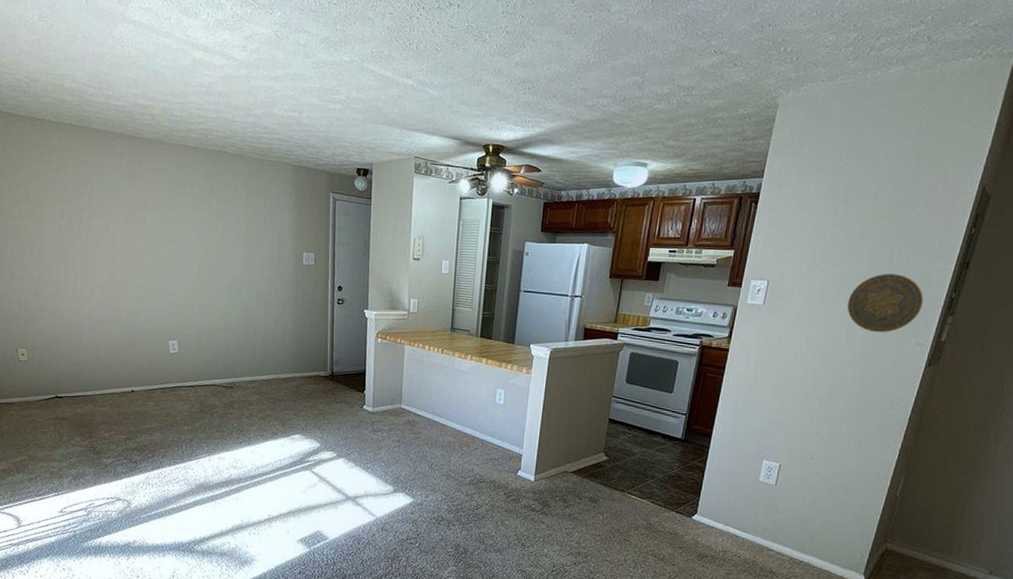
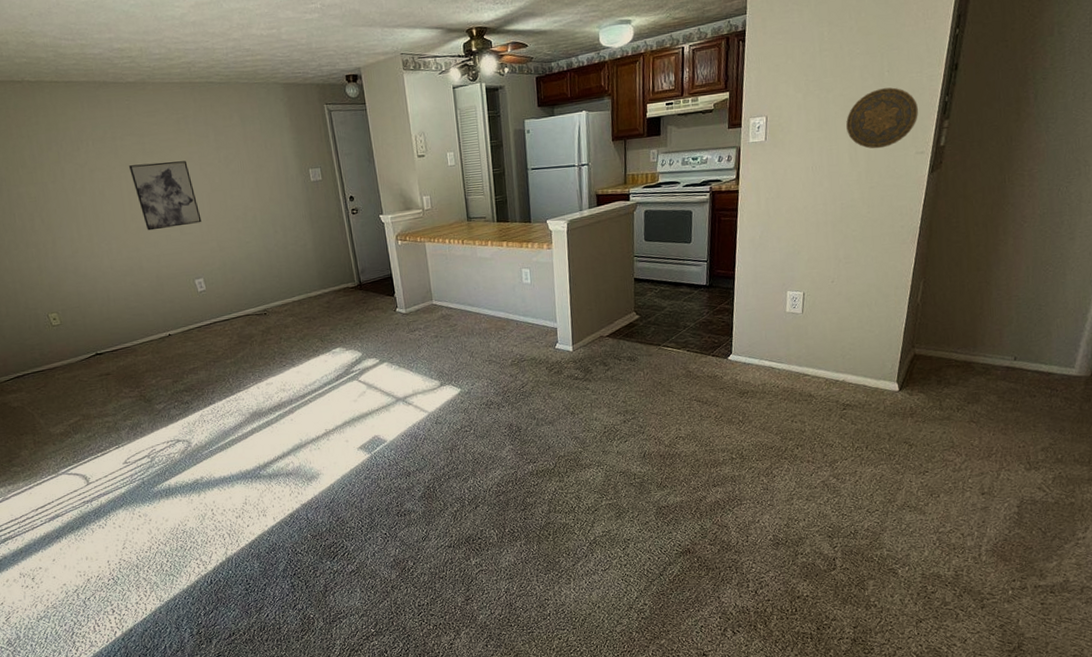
wall art: none [127,218,188,286] -> present [128,161,202,231]

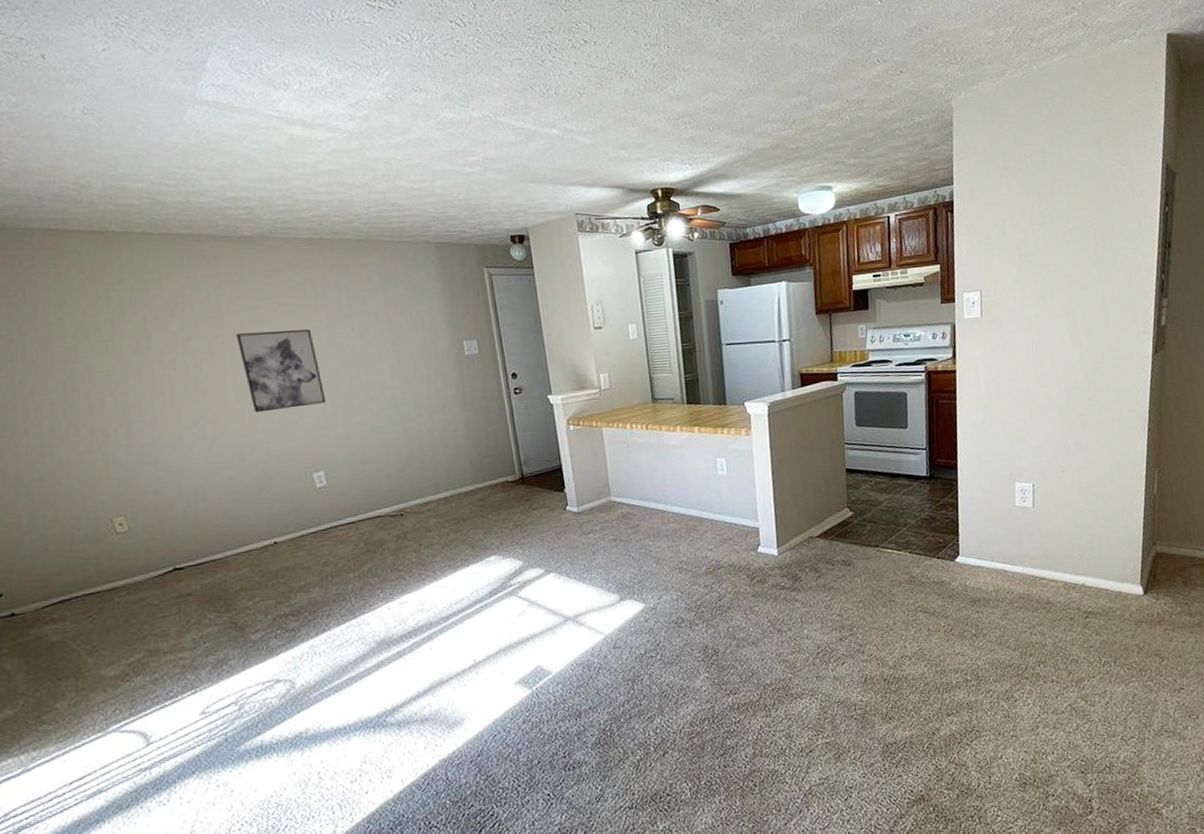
decorative plate: present [846,87,918,149] -> none [1063,264,1137,328]

